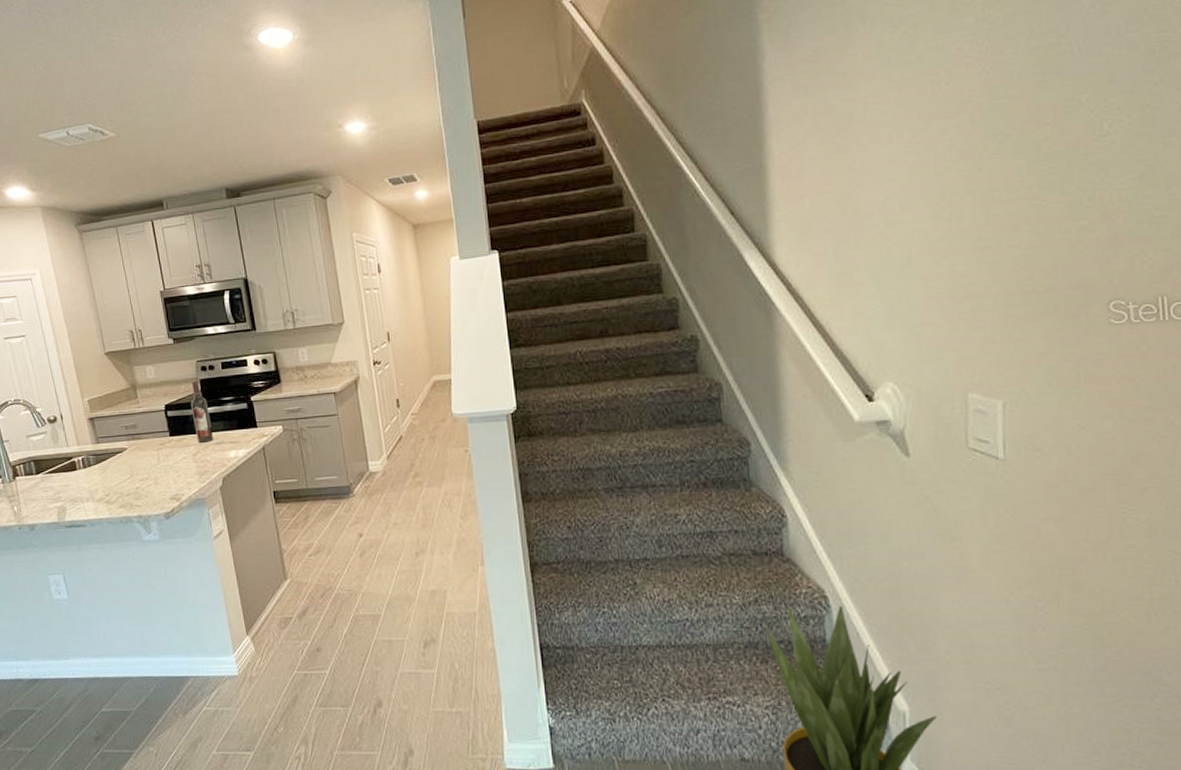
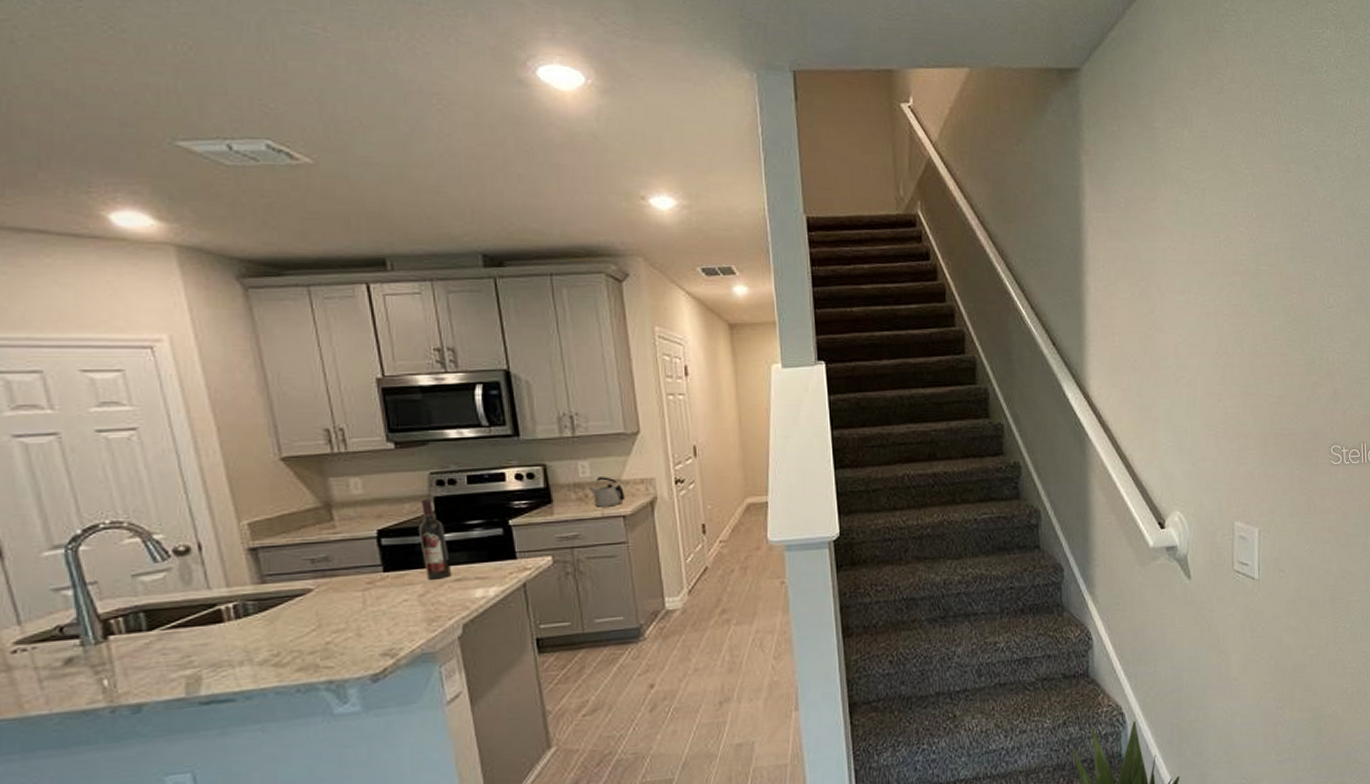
kettle: none [307,360,335,387] -> present [588,477,626,509]

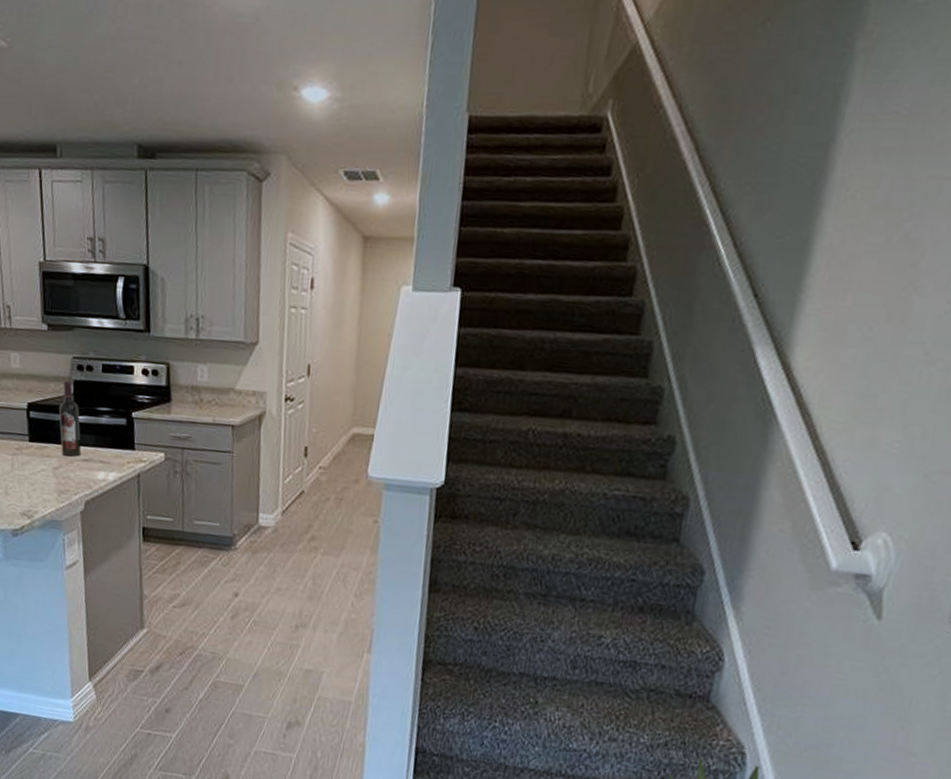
kettle: present [588,477,626,509] -> none [204,383,237,416]

